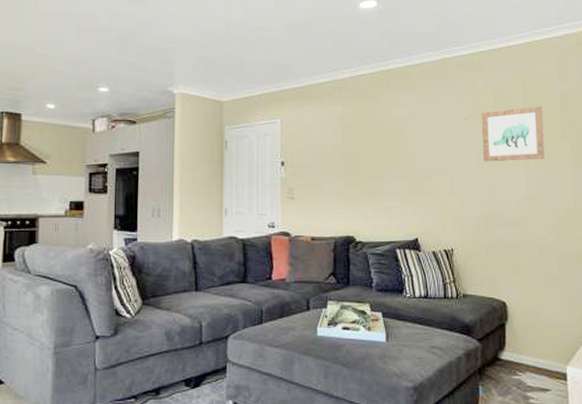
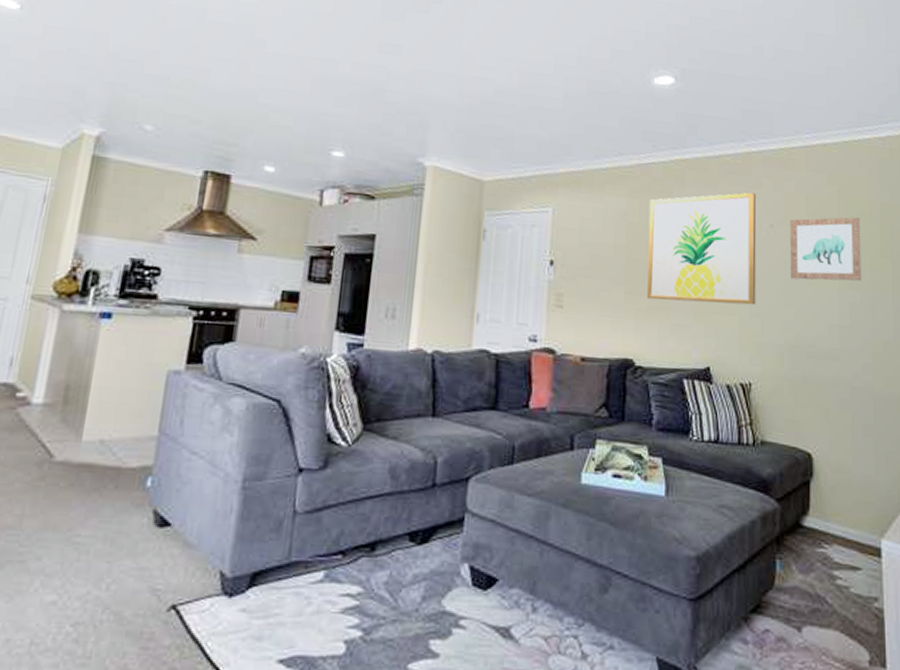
wall art: none [361,92,455,187] -> present [647,192,757,305]

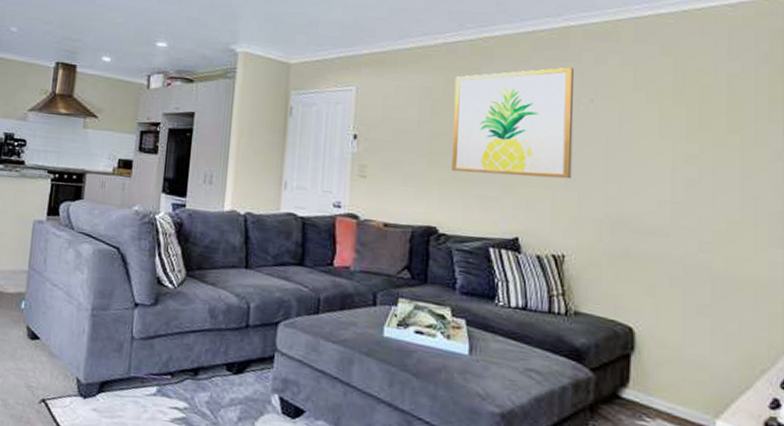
wall art: present [789,217,862,281] -> none [612,89,701,157]

